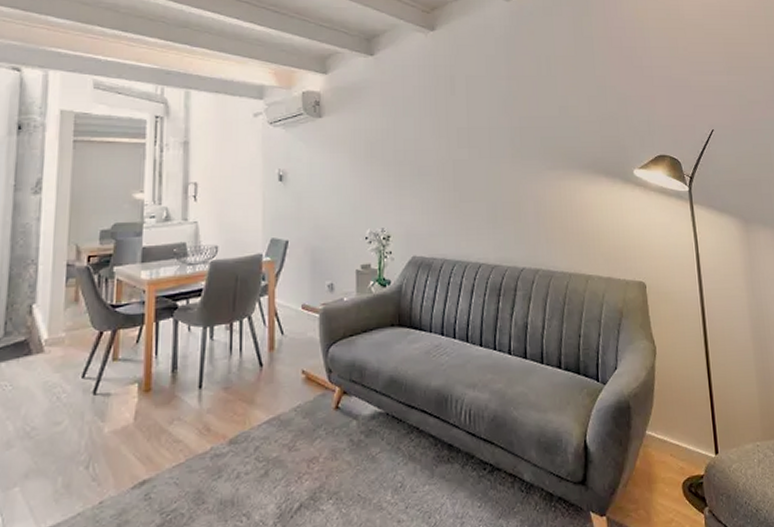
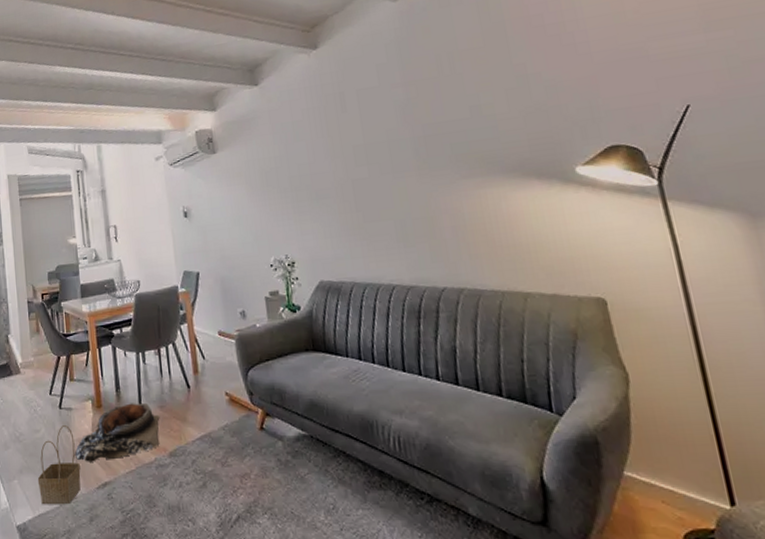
basket: none [49,414,112,515] -> present [37,425,81,505]
dog bed: none [108,384,223,458] -> present [75,402,160,462]

